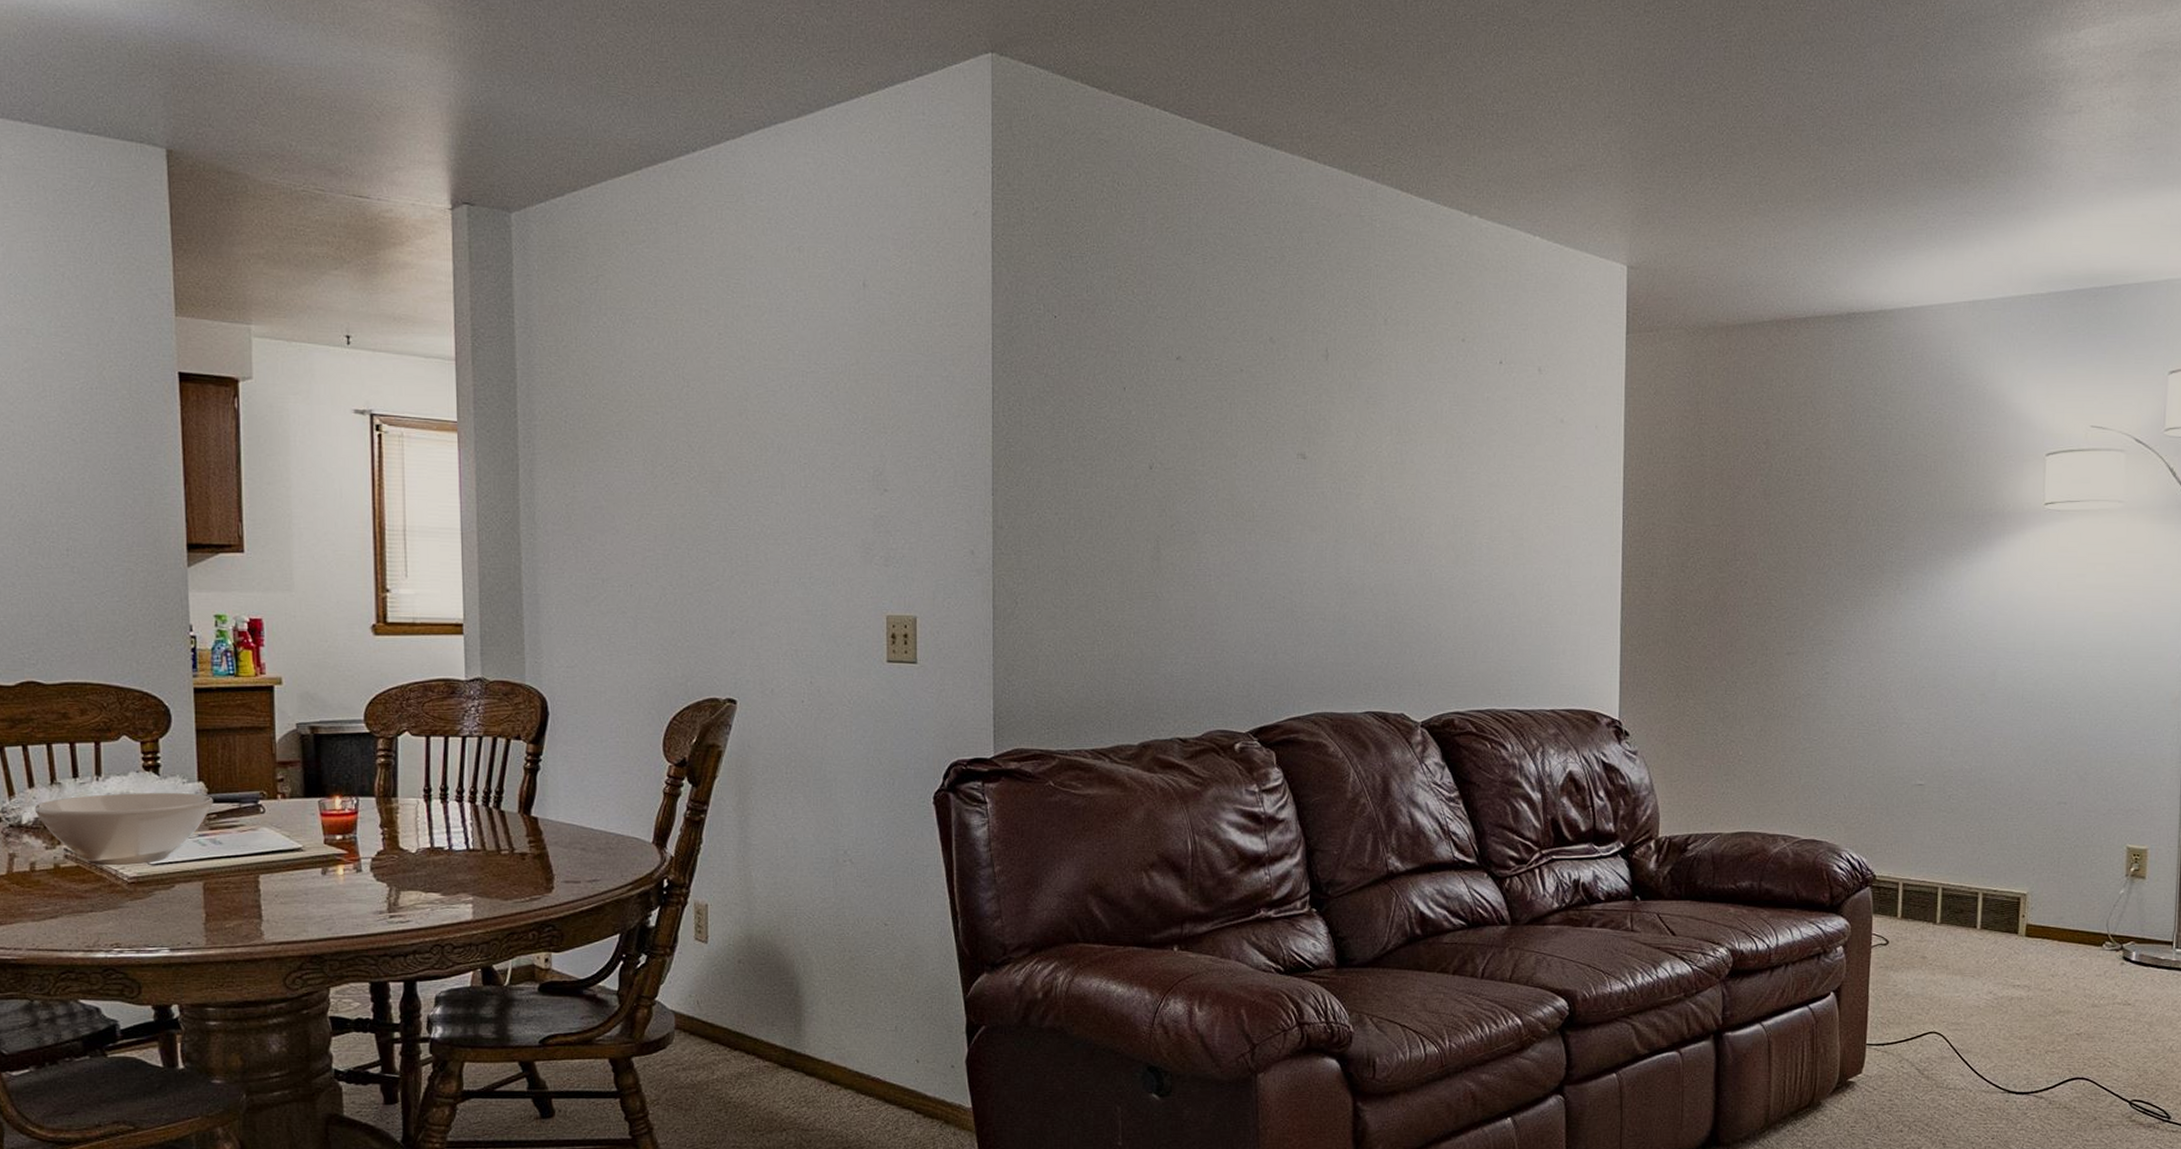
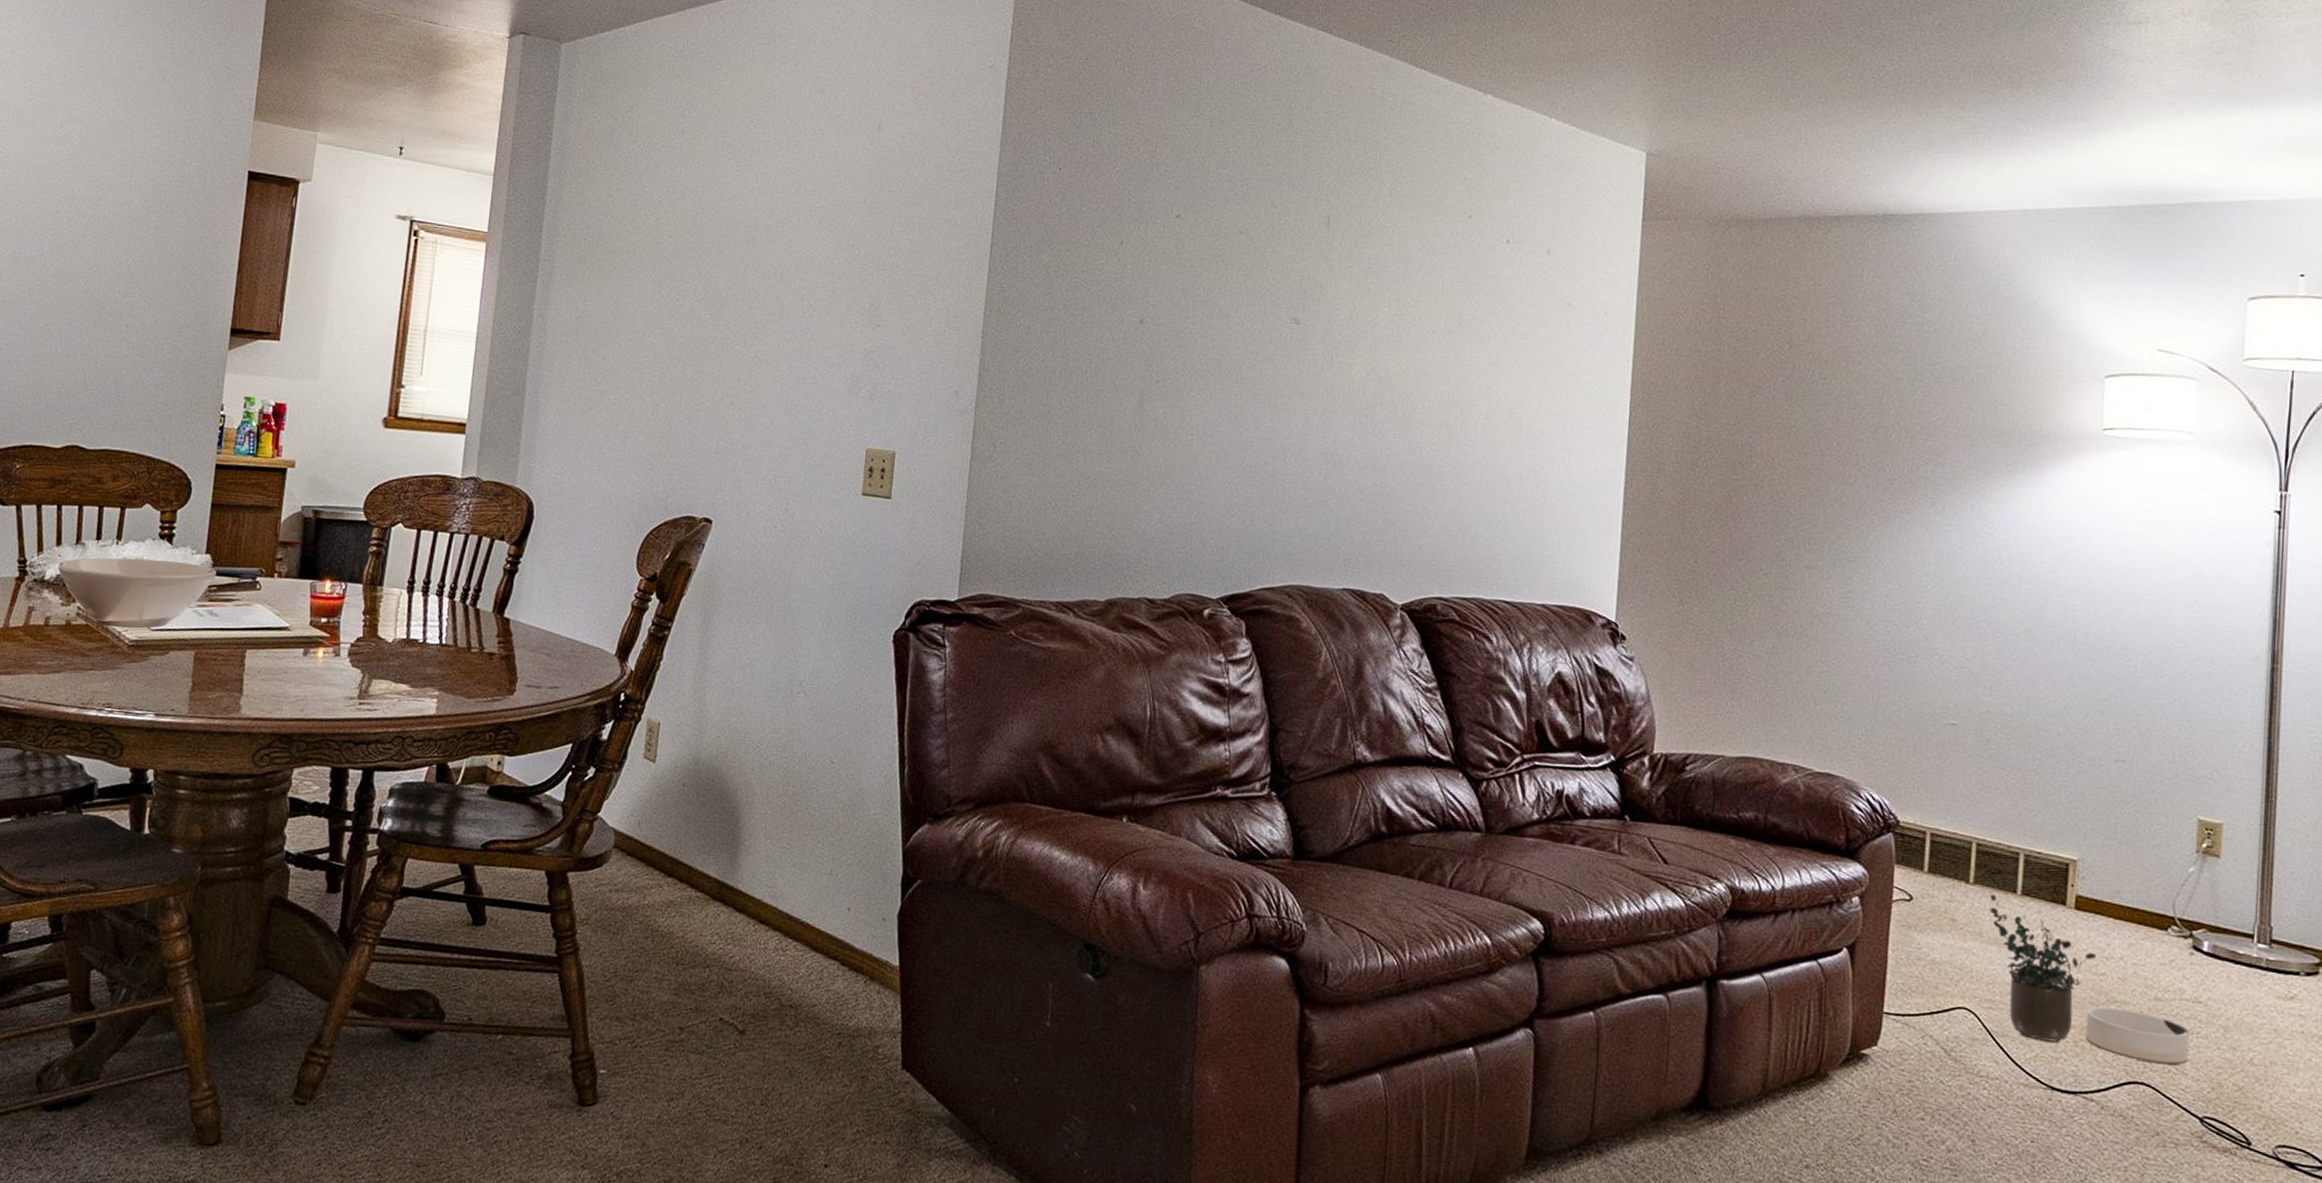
potted plant: none [1954,931,2044,1053] -> present [1989,894,2097,1044]
pet bowl: none [2035,1017,2120,1060] -> present [2085,1007,2189,1066]

